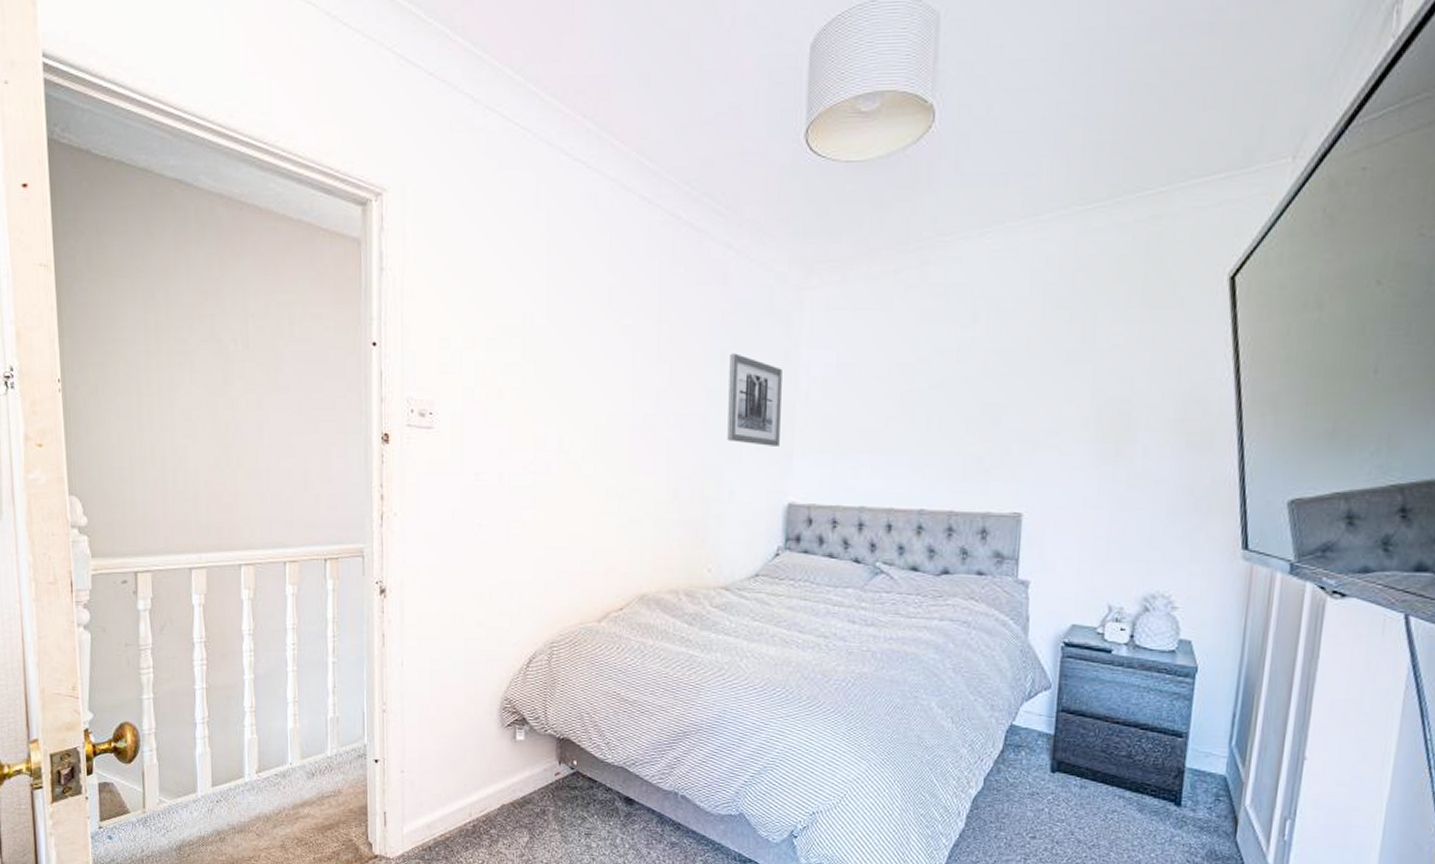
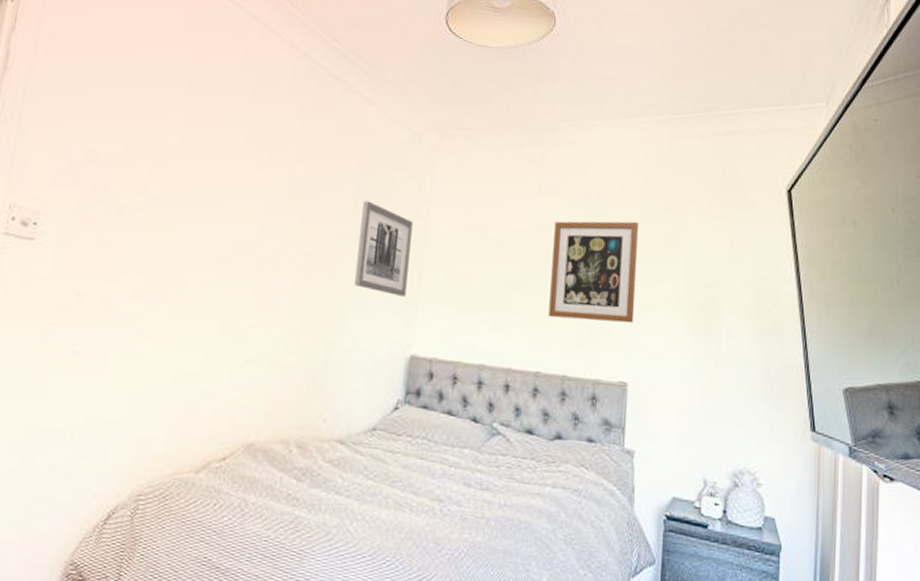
wall art: none [932,338,1036,453] -> present [548,221,638,324]

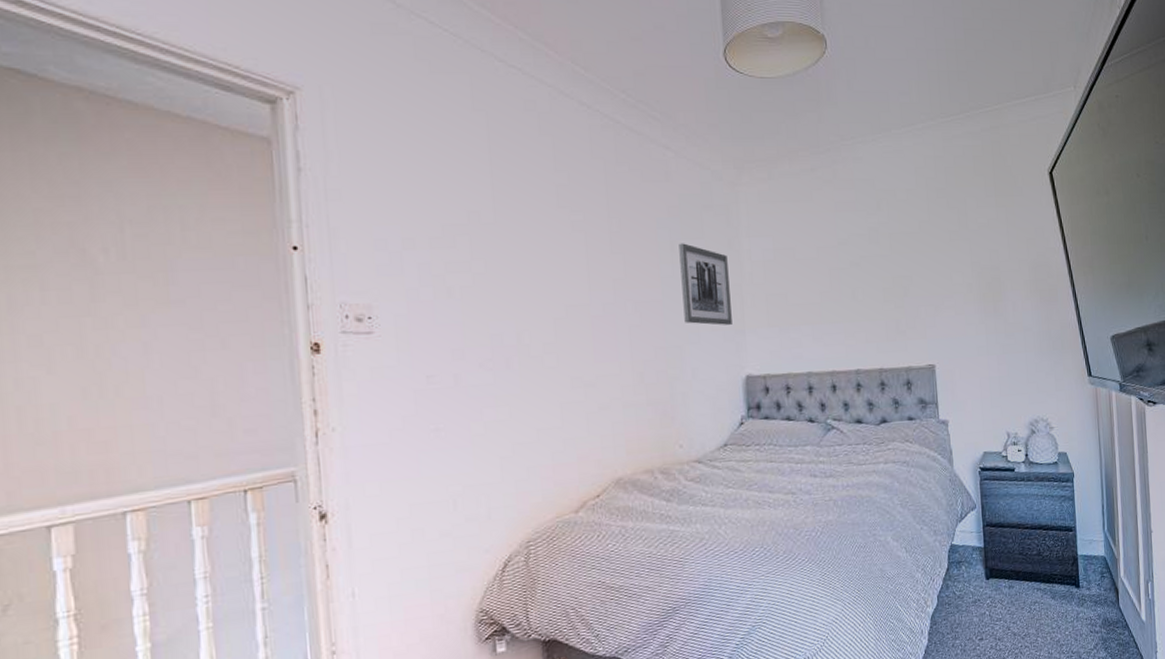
wall art: present [548,221,638,324] -> none [854,222,933,320]

